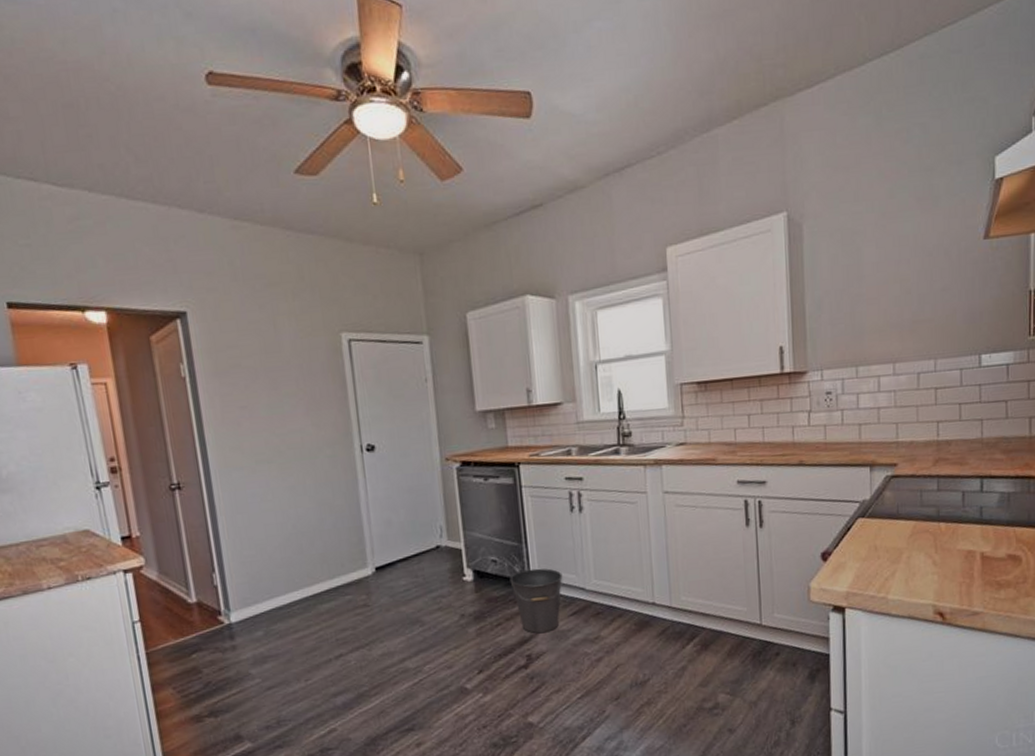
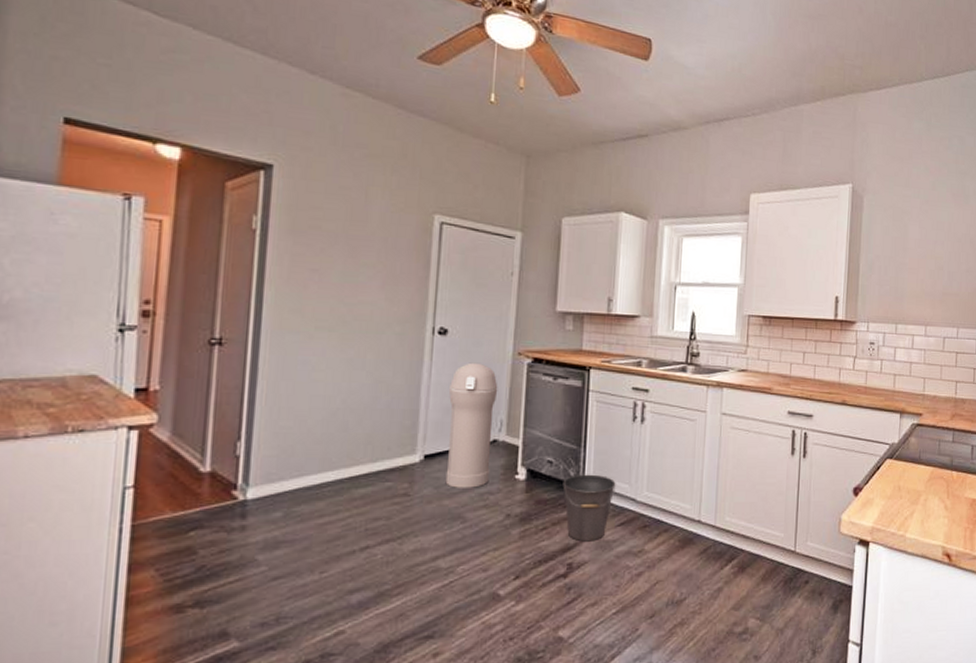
trash can: none [386,473,439,595] -> present [445,362,498,488]

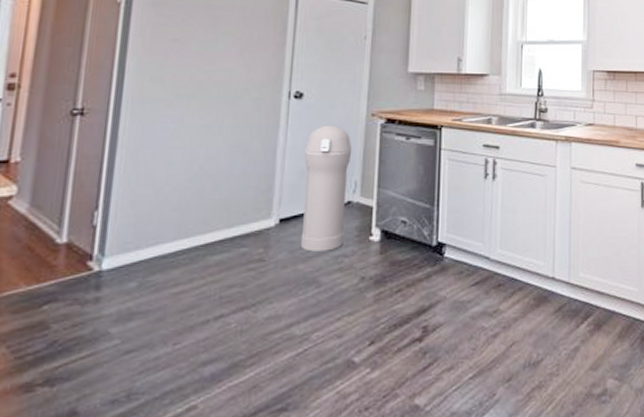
bucket: present [563,474,616,542] -> none [417,233,469,304]

